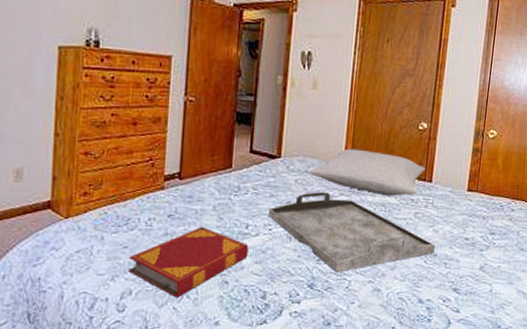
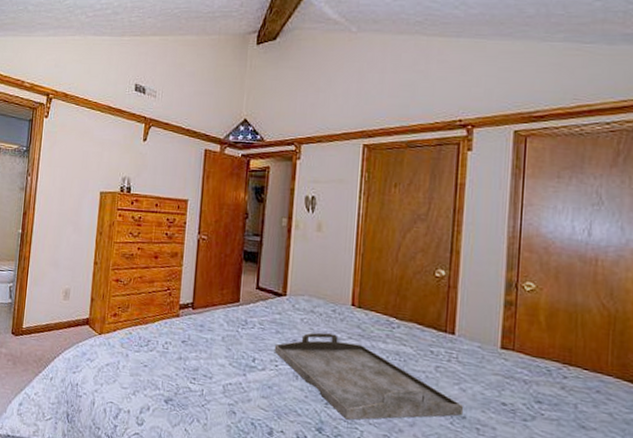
hardback book: present [129,227,249,298] -> none [147,355,255,421]
pillow: present [309,148,426,196] -> none [315,291,446,347]

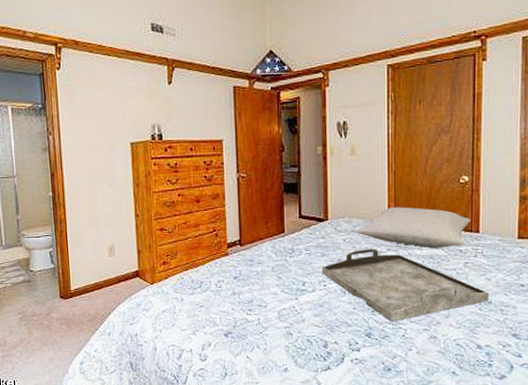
pillow: none [315,291,446,347] -> present [355,206,471,248]

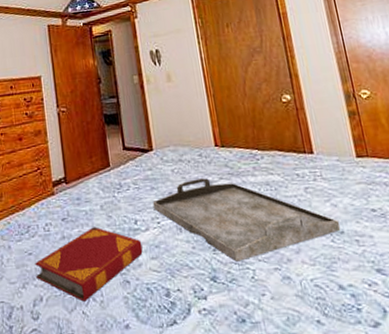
hardback book: none [206,286,307,348] -> present [35,226,143,302]
pillow: present [355,206,471,248] -> none [183,131,303,174]

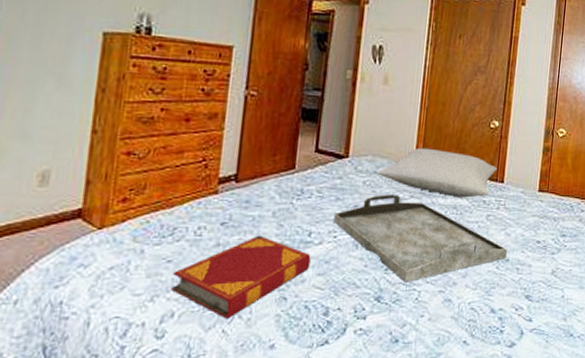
pillow: none [183,131,303,174] -> present [378,147,497,198]

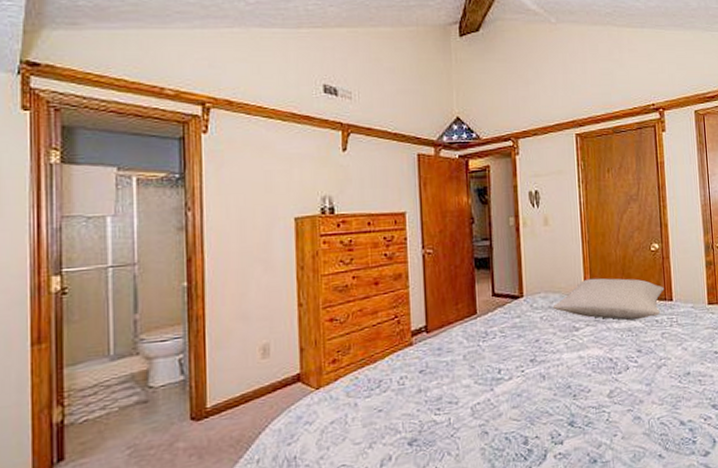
hardback book: present [171,235,311,319] -> none [385,378,504,457]
serving tray: present [333,194,508,282] -> none [518,325,688,406]

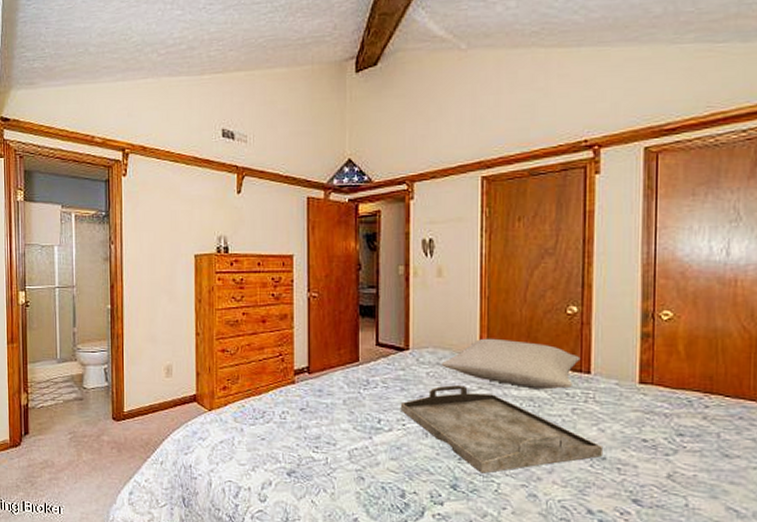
serving tray: none [518,325,688,406] -> present [400,385,604,474]

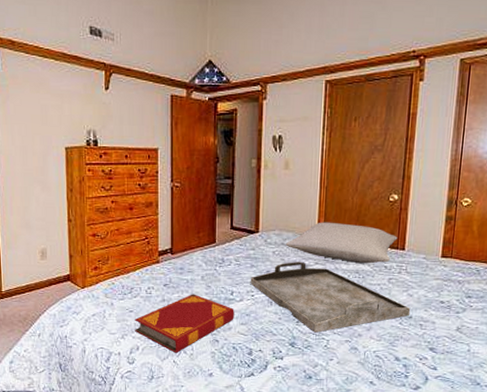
hardback book: none [267,420,383,491] -> present [135,294,234,353]

